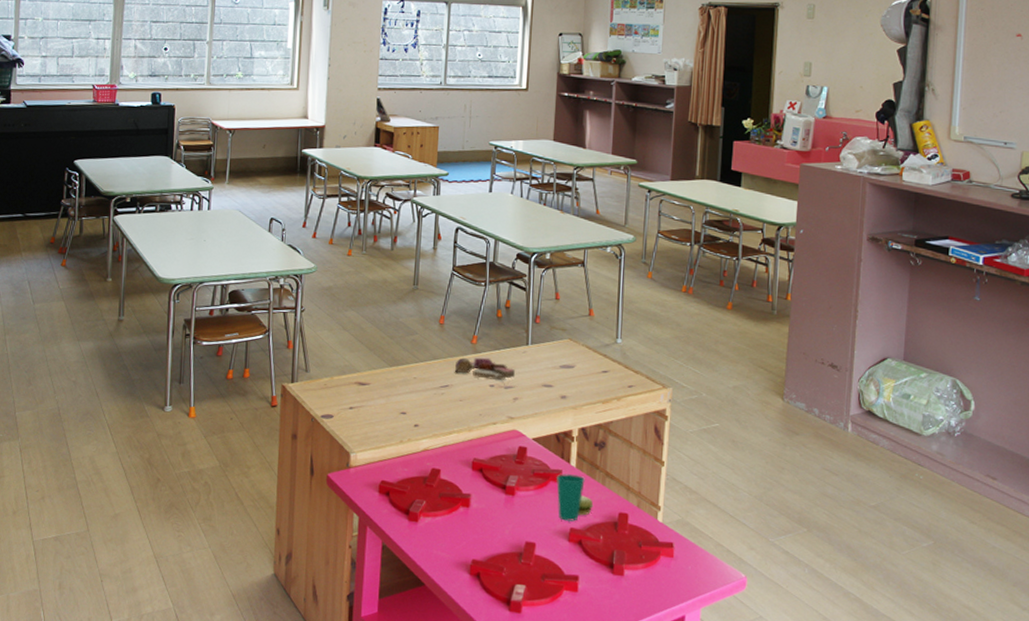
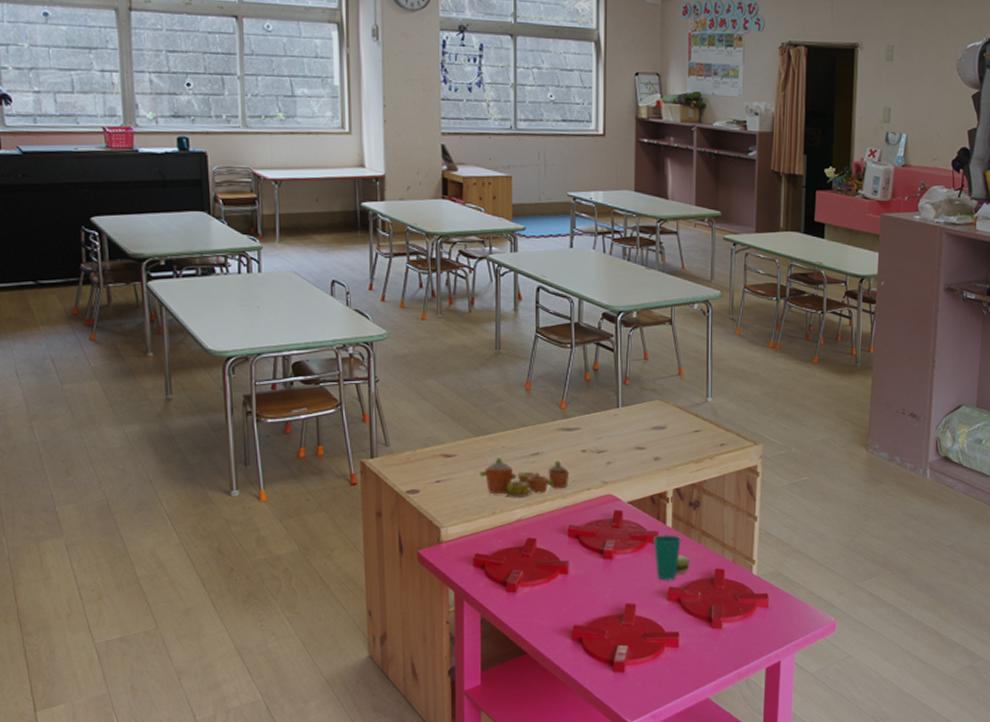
toy tea set: none [390,388,477,430] -> present [480,458,570,499]
toy food set: present [454,357,516,381] -> none [544,422,608,446]

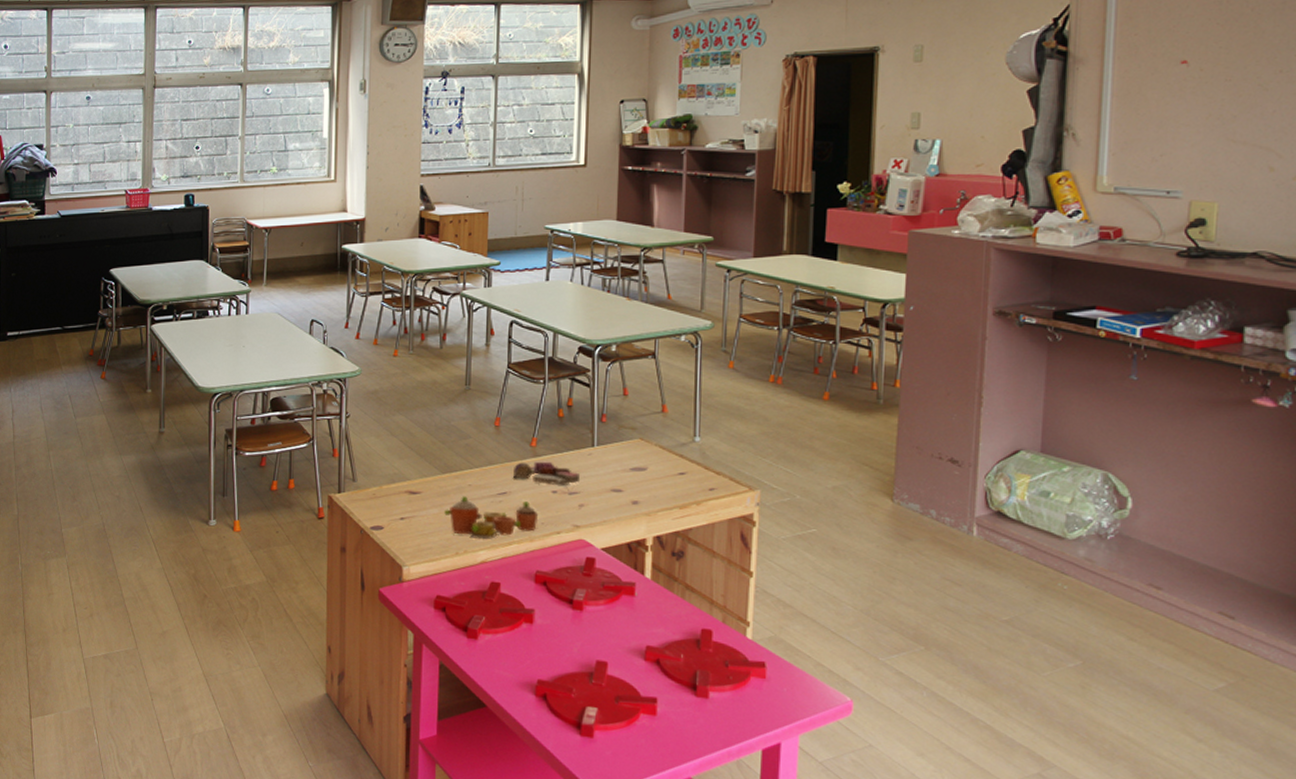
toy food set: none [544,422,608,446] -> present [512,461,581,486]
cup: present [654,535,691,582] -> none [629,586,672,640]

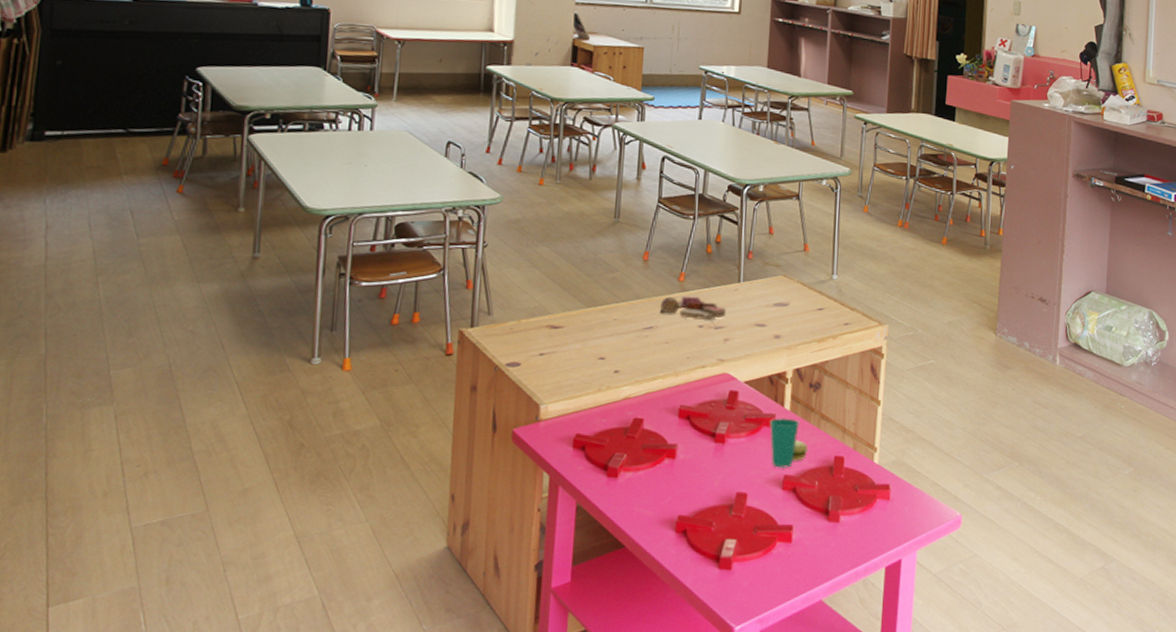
toy tea set: present [444,496,539,540] -> none [587,331,685,376]
cup: none [629,586,672,640] -> present [770,418,809,469]

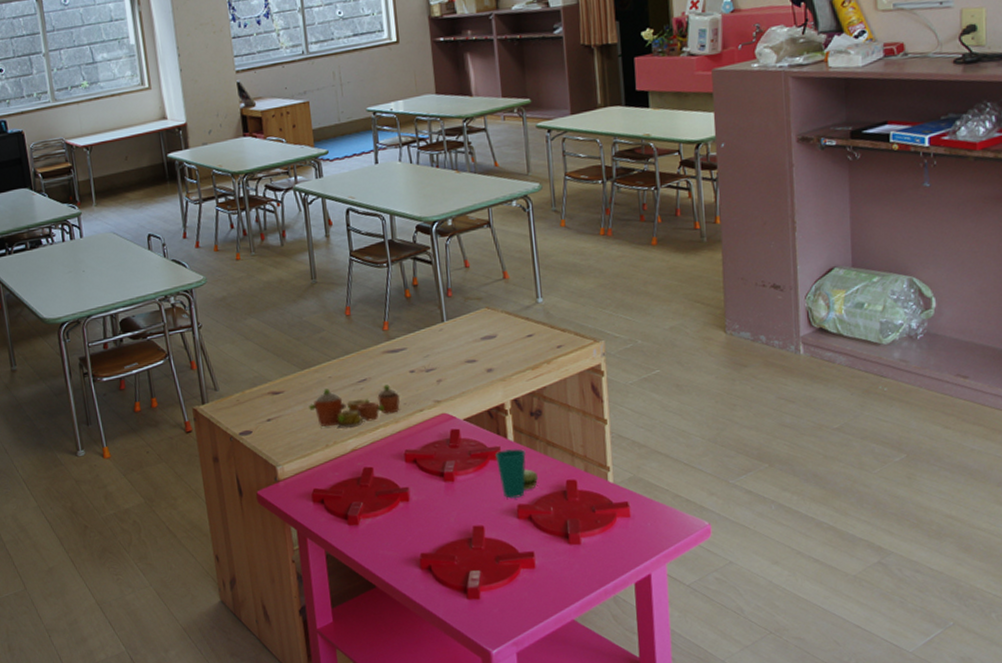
toy tea set: none [587,331,685,376] -> present [309,385,400,429]
toy food set: present [659,295,727,321] -> none [369,342,436,366]

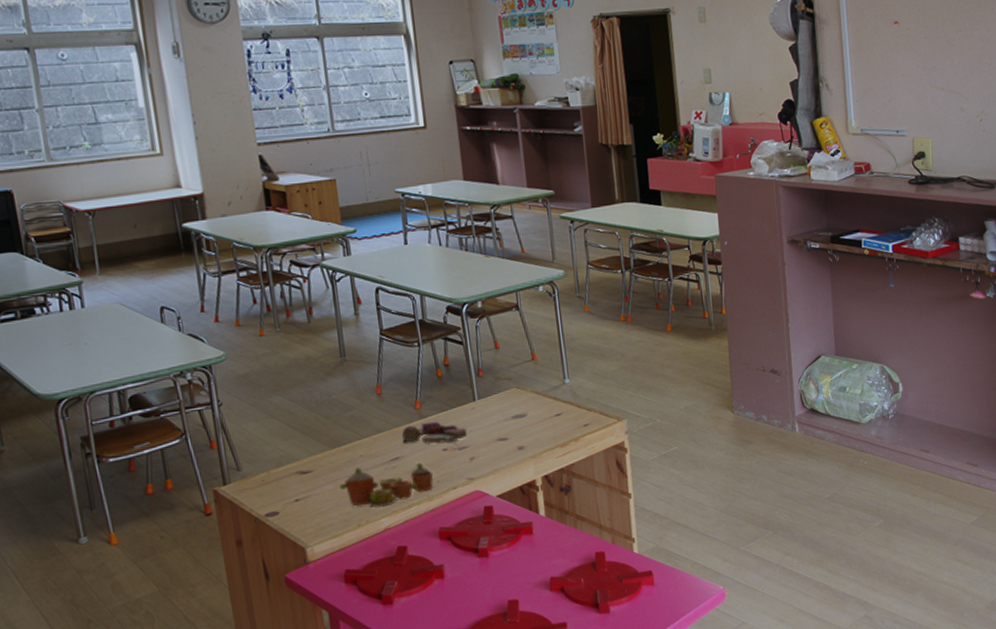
toy food set: none [369,342,436,366] -> present [402,421,468,444]
cup: present [496,449,539,499] -> none [528,523,570,572]

